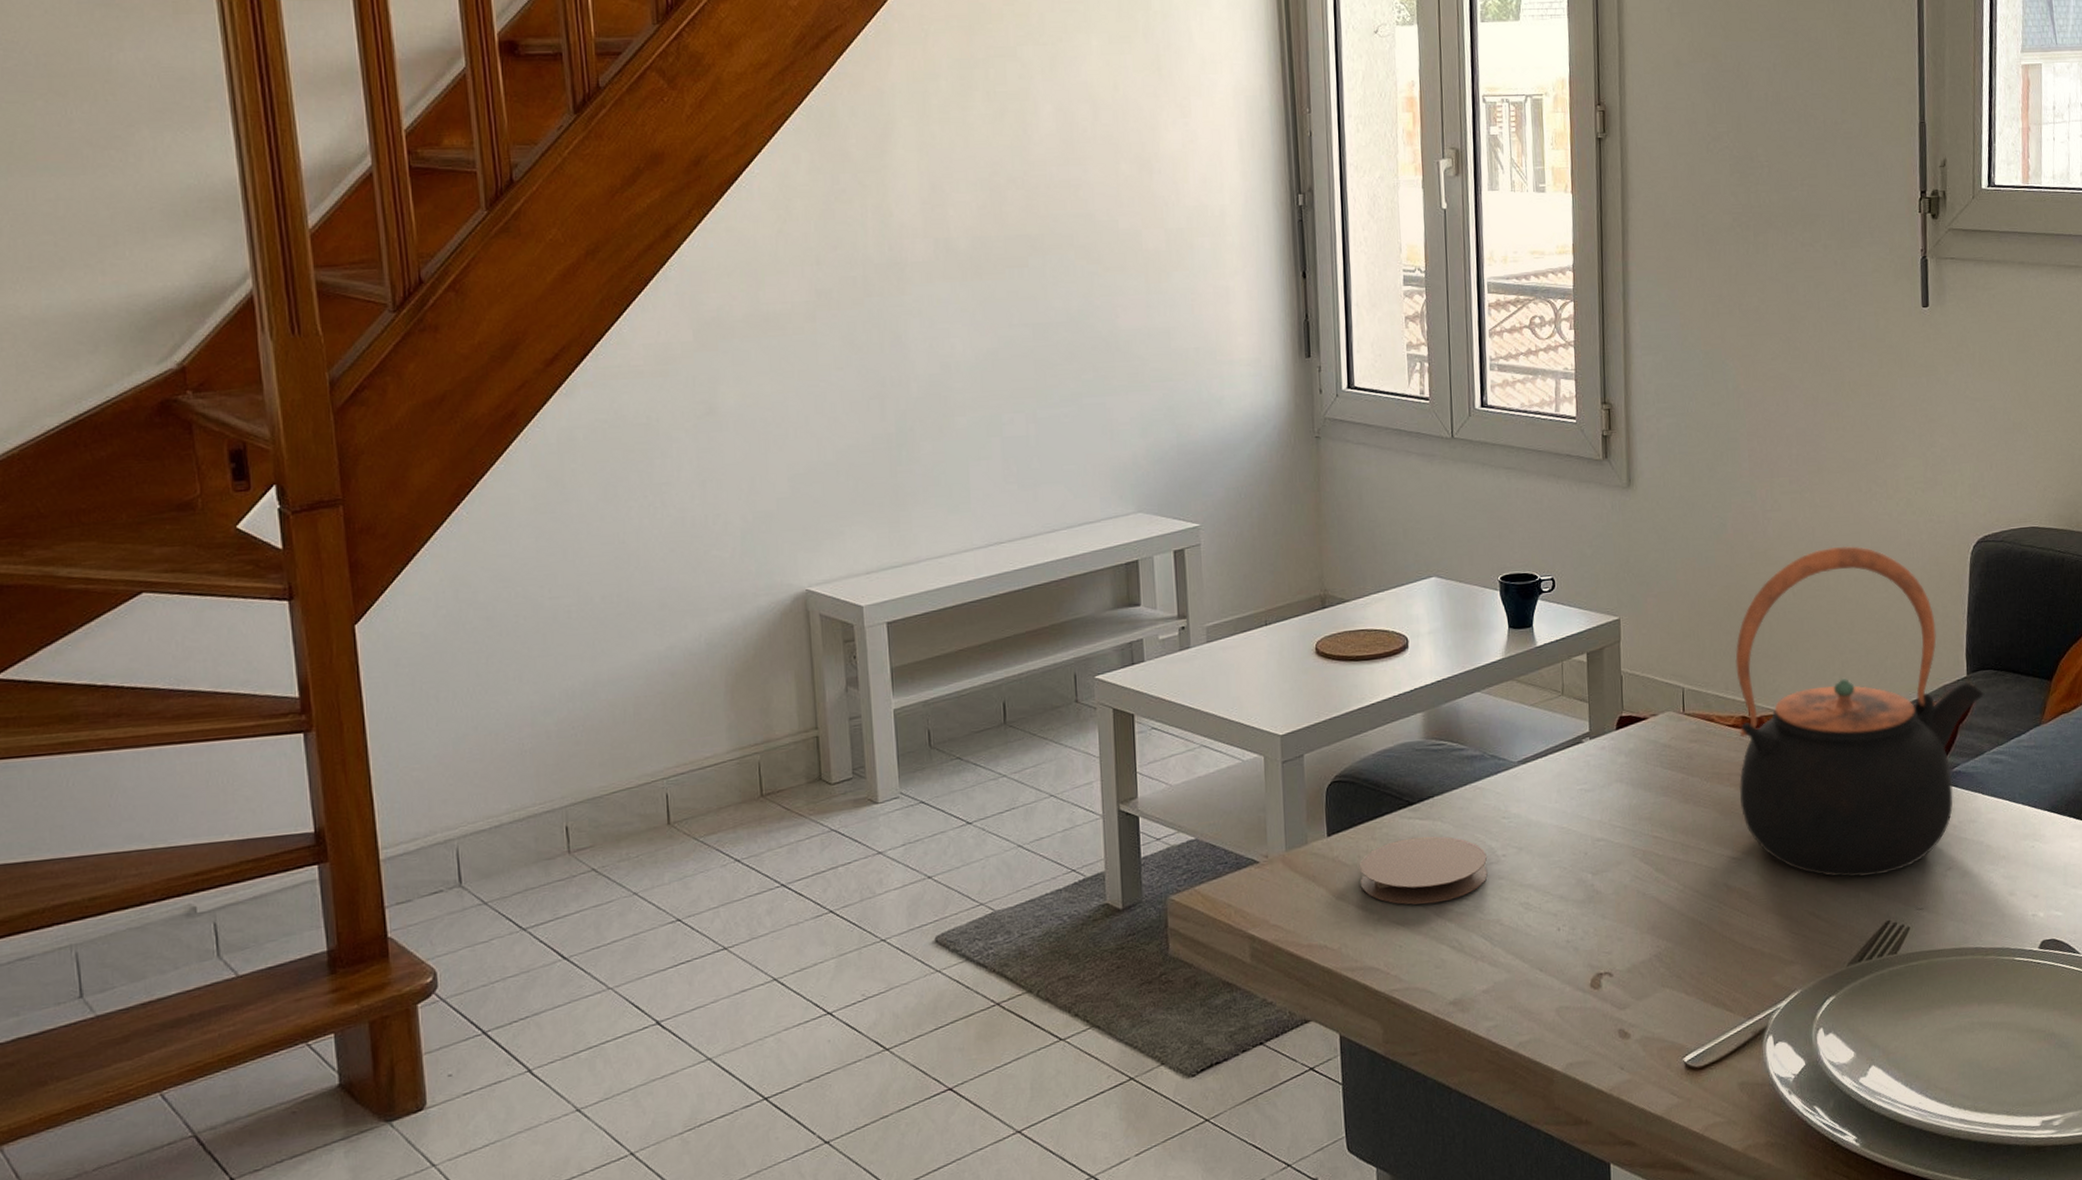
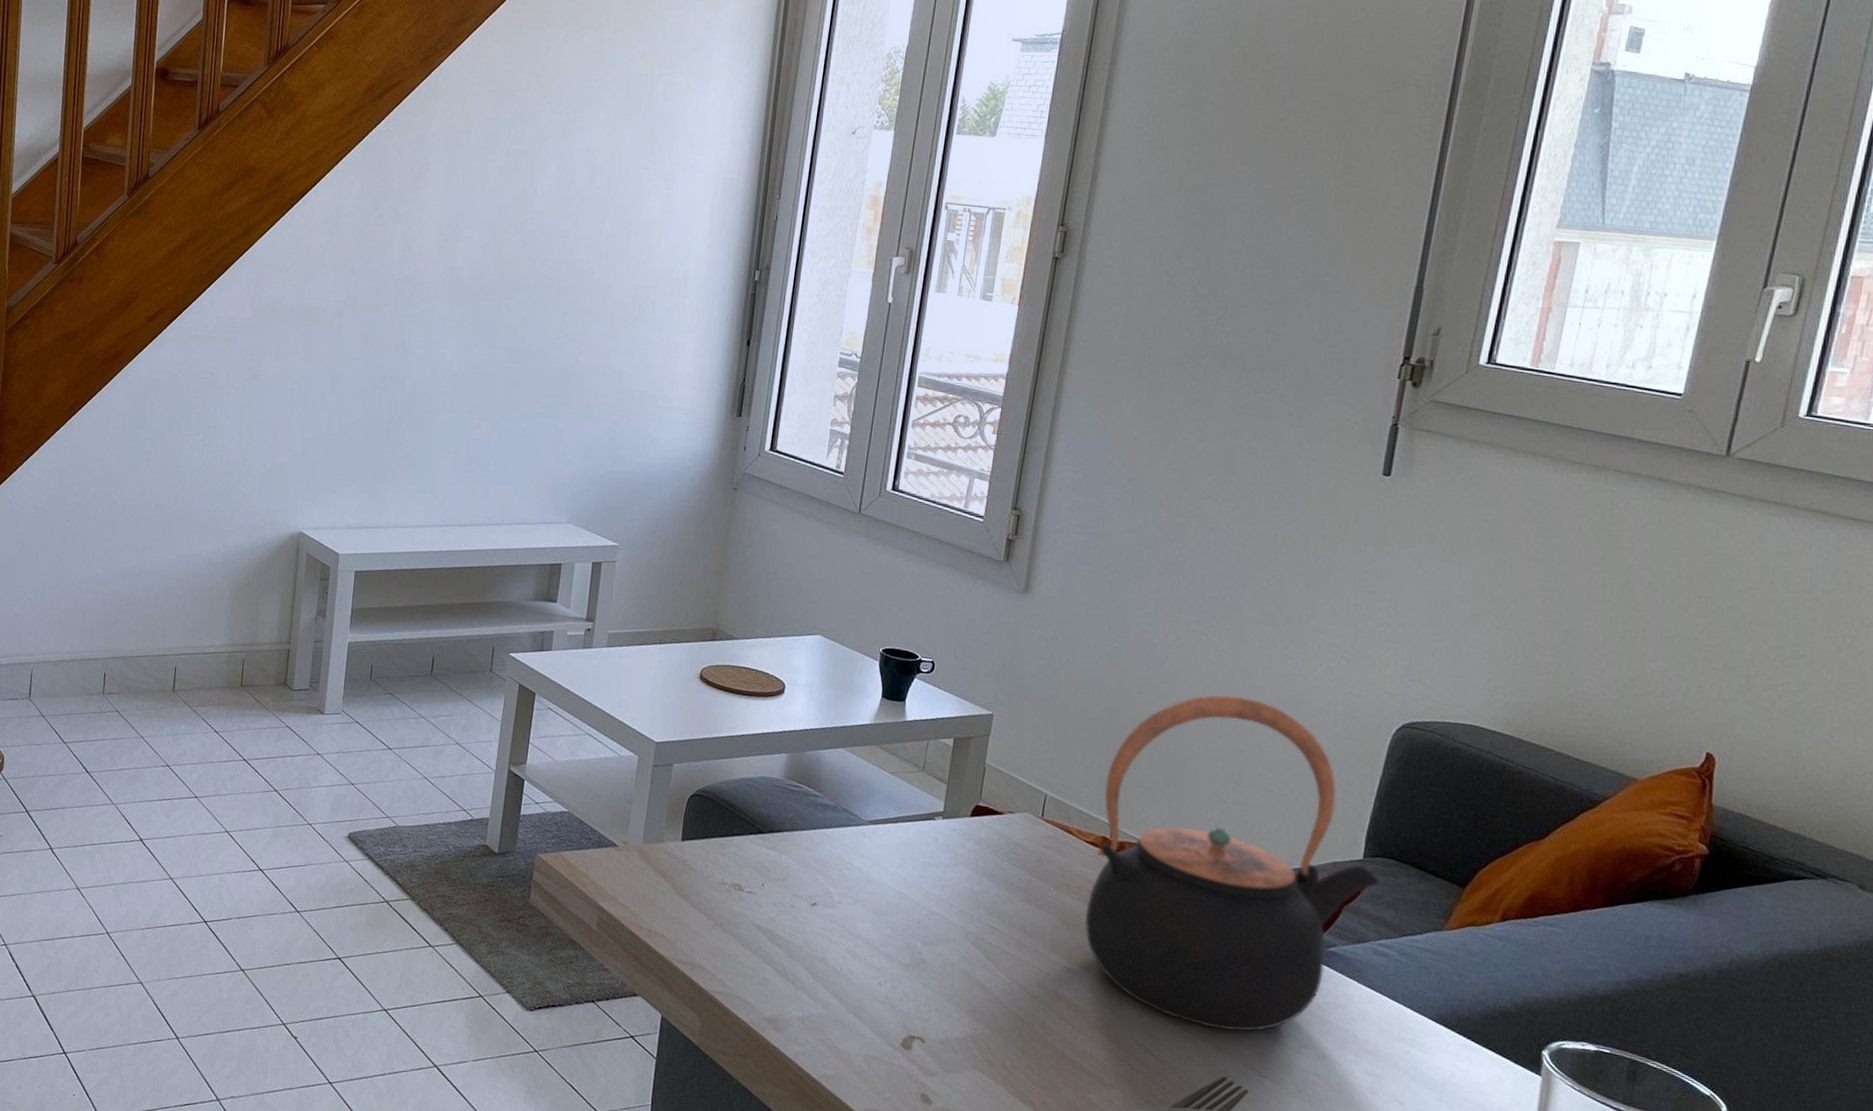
coaster: present [1359,836,1488,905] -> none [703,861,823,928]

